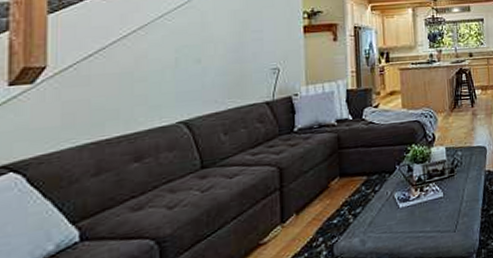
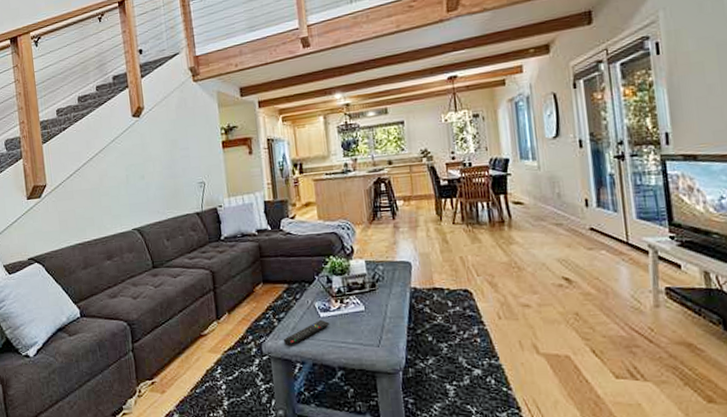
remote control: none [358,211,409,244] -> present [283,320,330,347]

